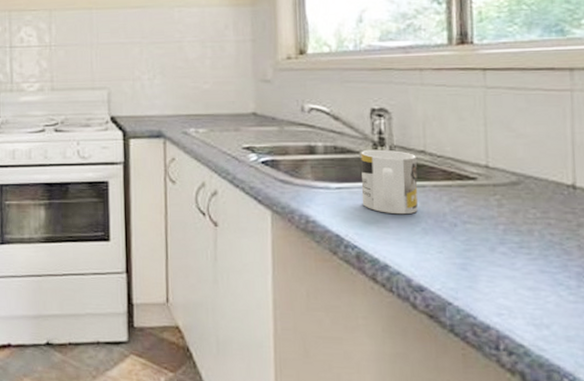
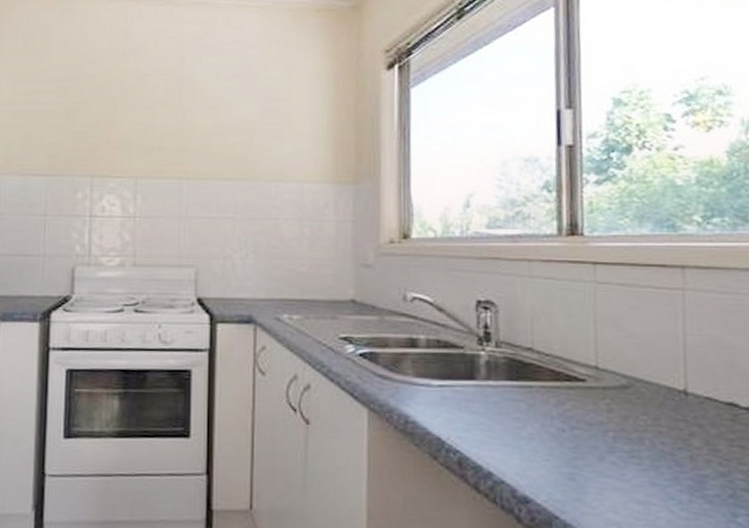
mug: present [361,149,418,215] -> none [465,344,524,418]

